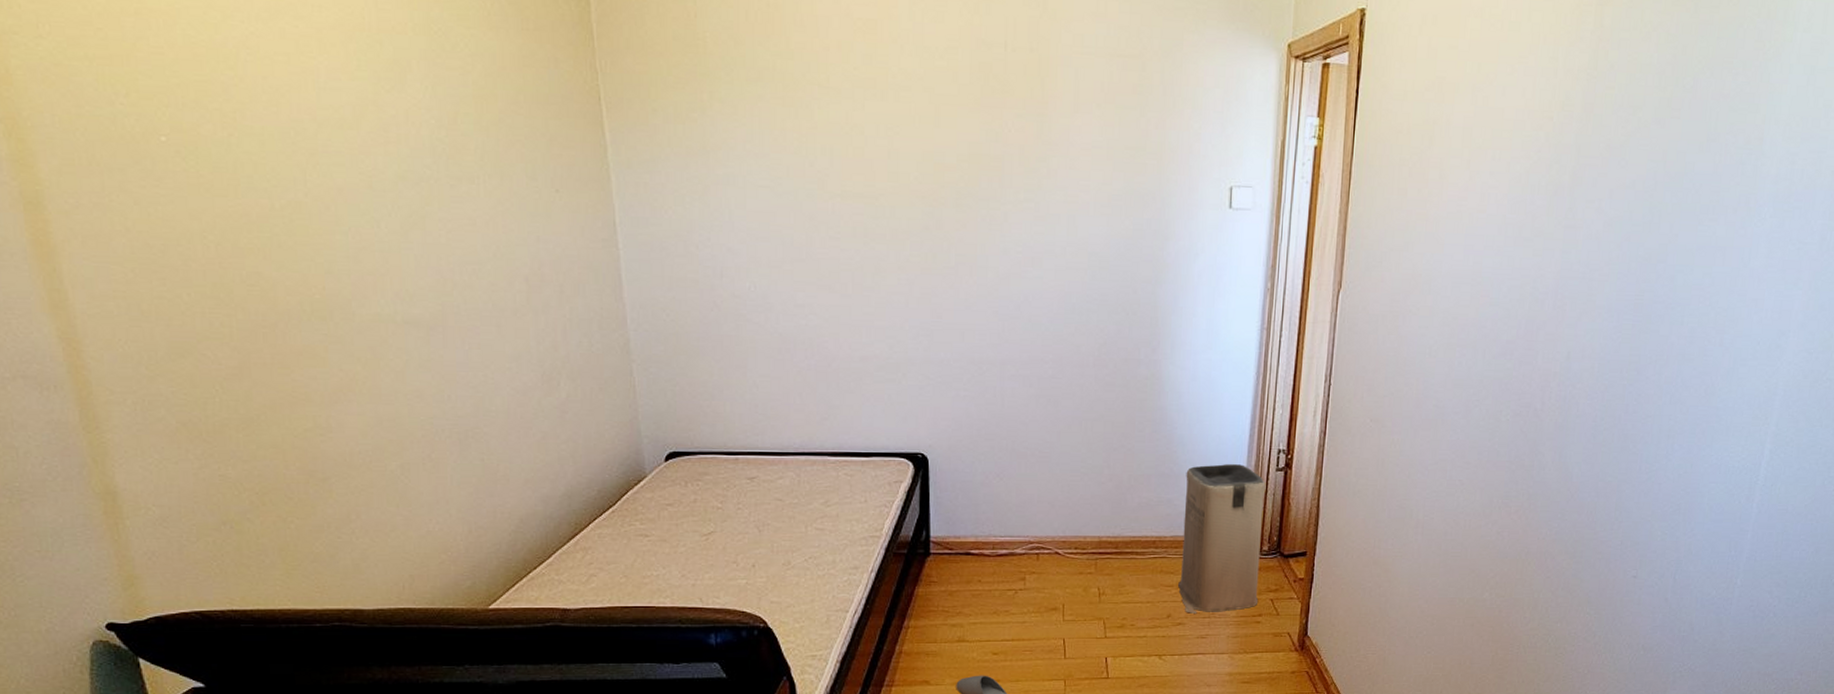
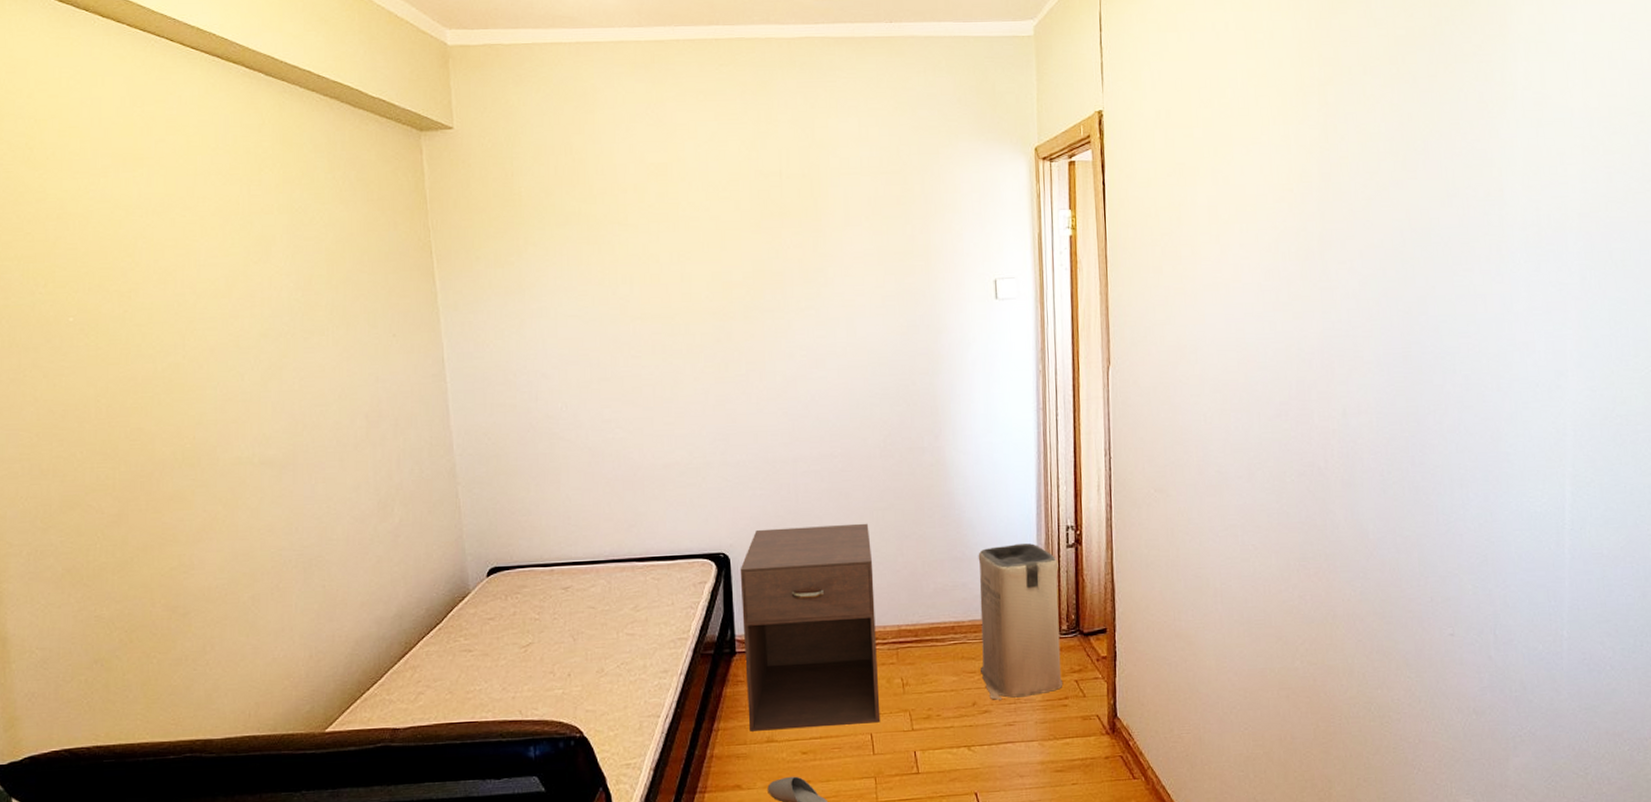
nightstand: none [938,432,1078,631] -> present [740,524,881,731]

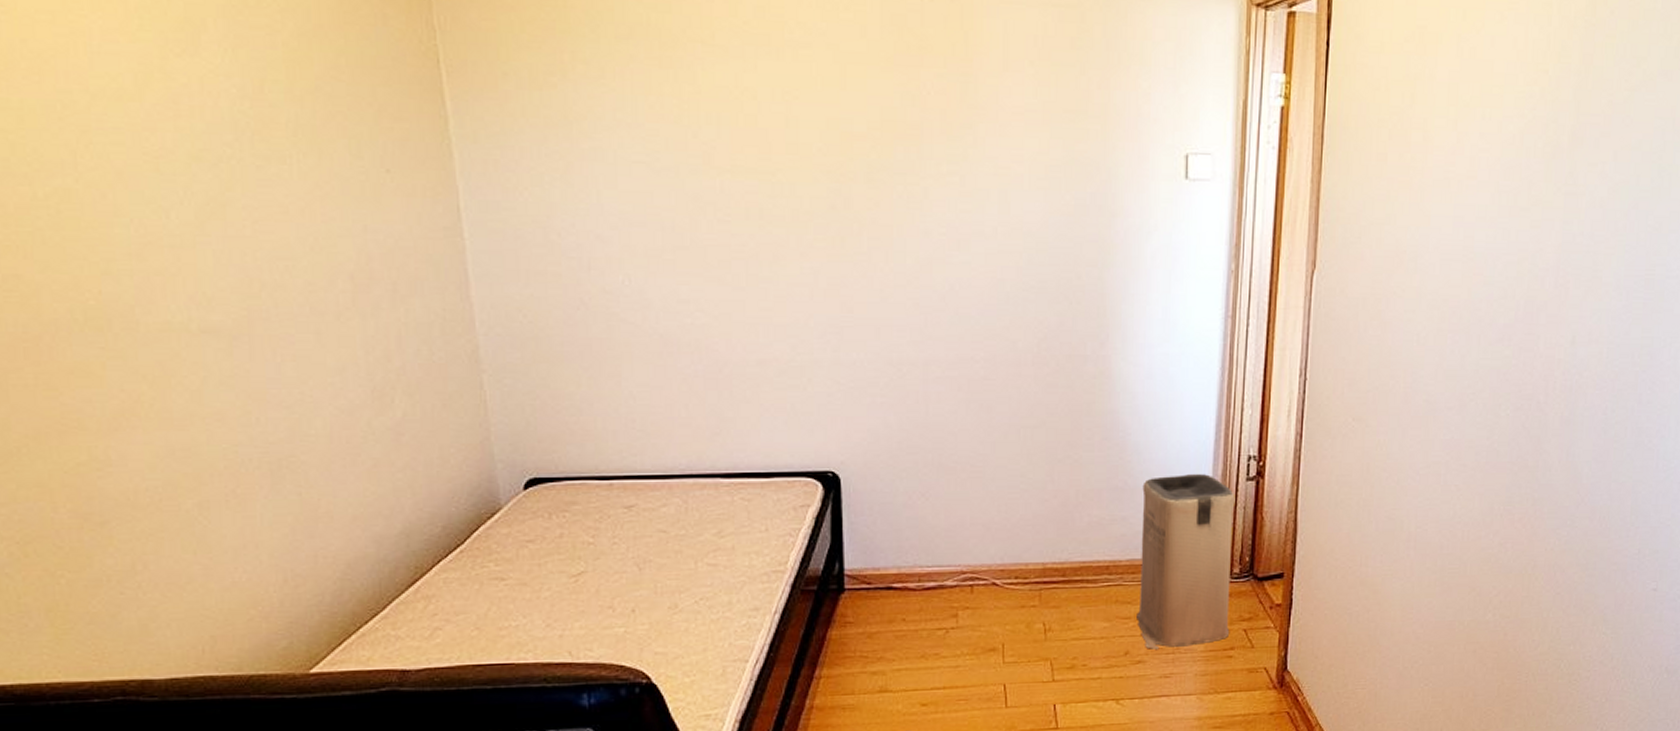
nightstand: present [740,524,881,731] -> none [852,444,1017,680]

